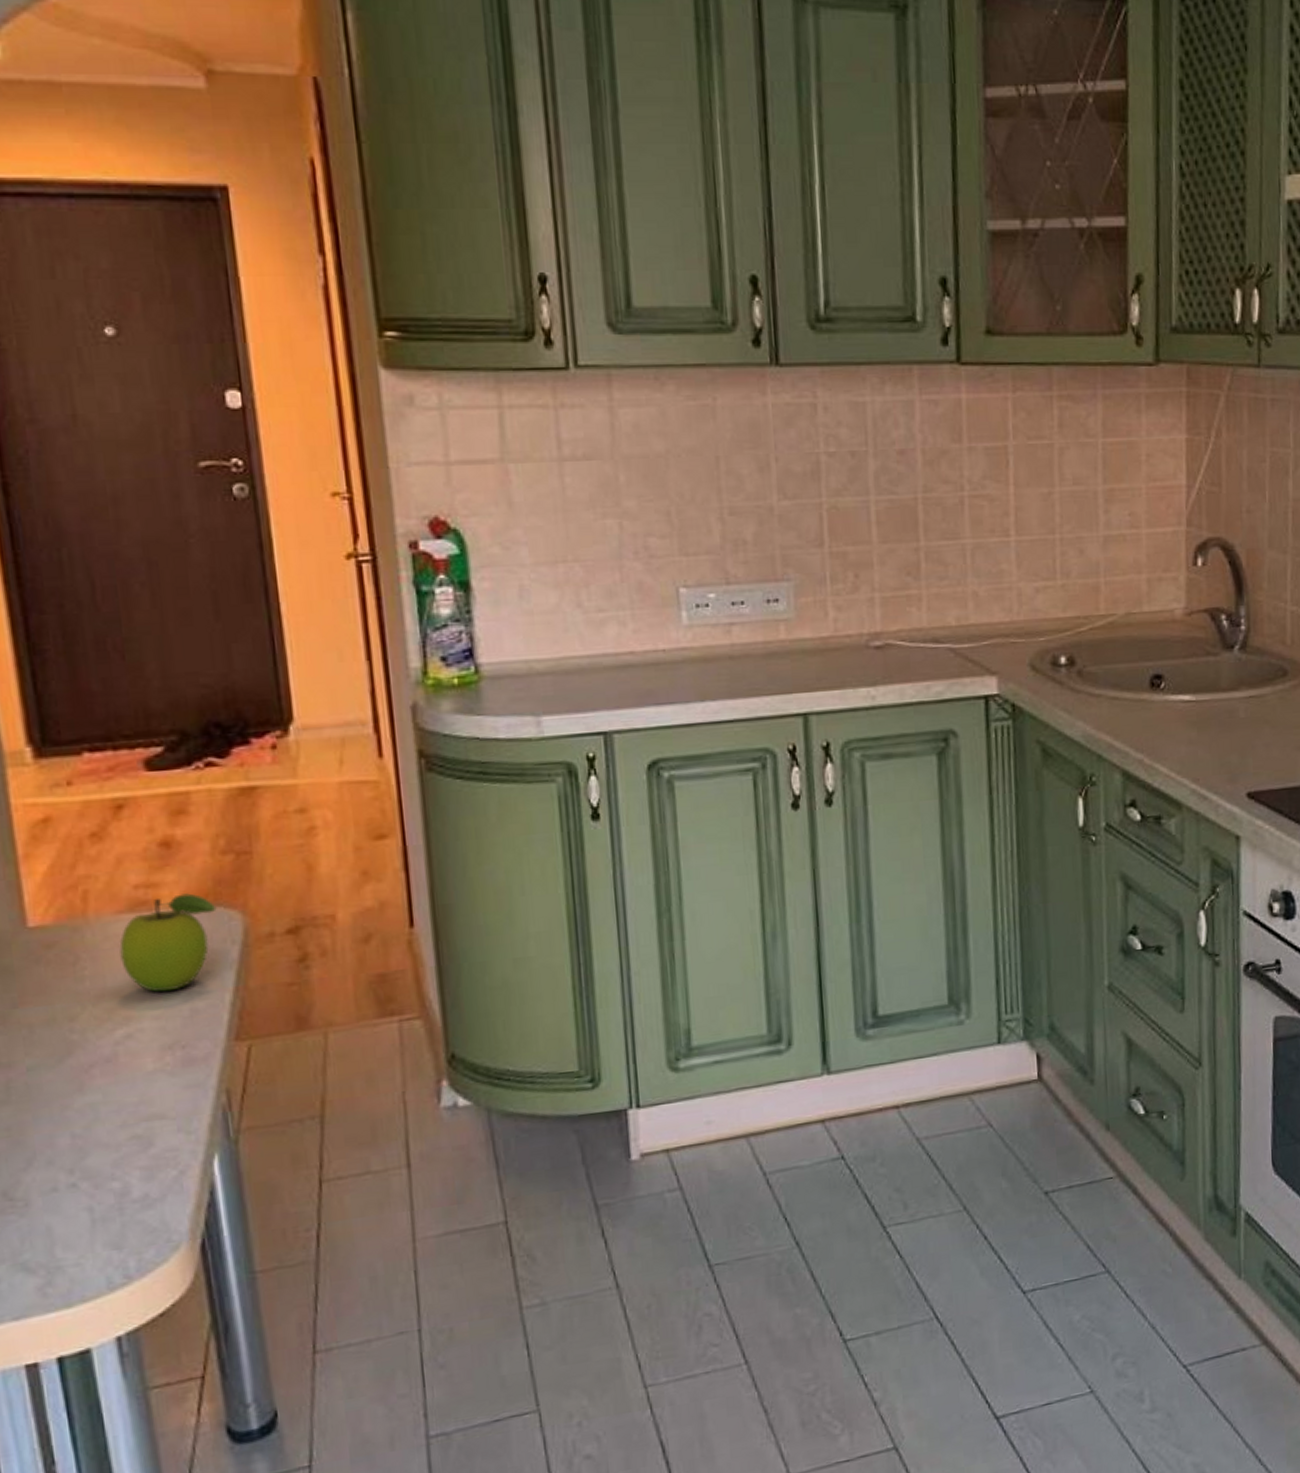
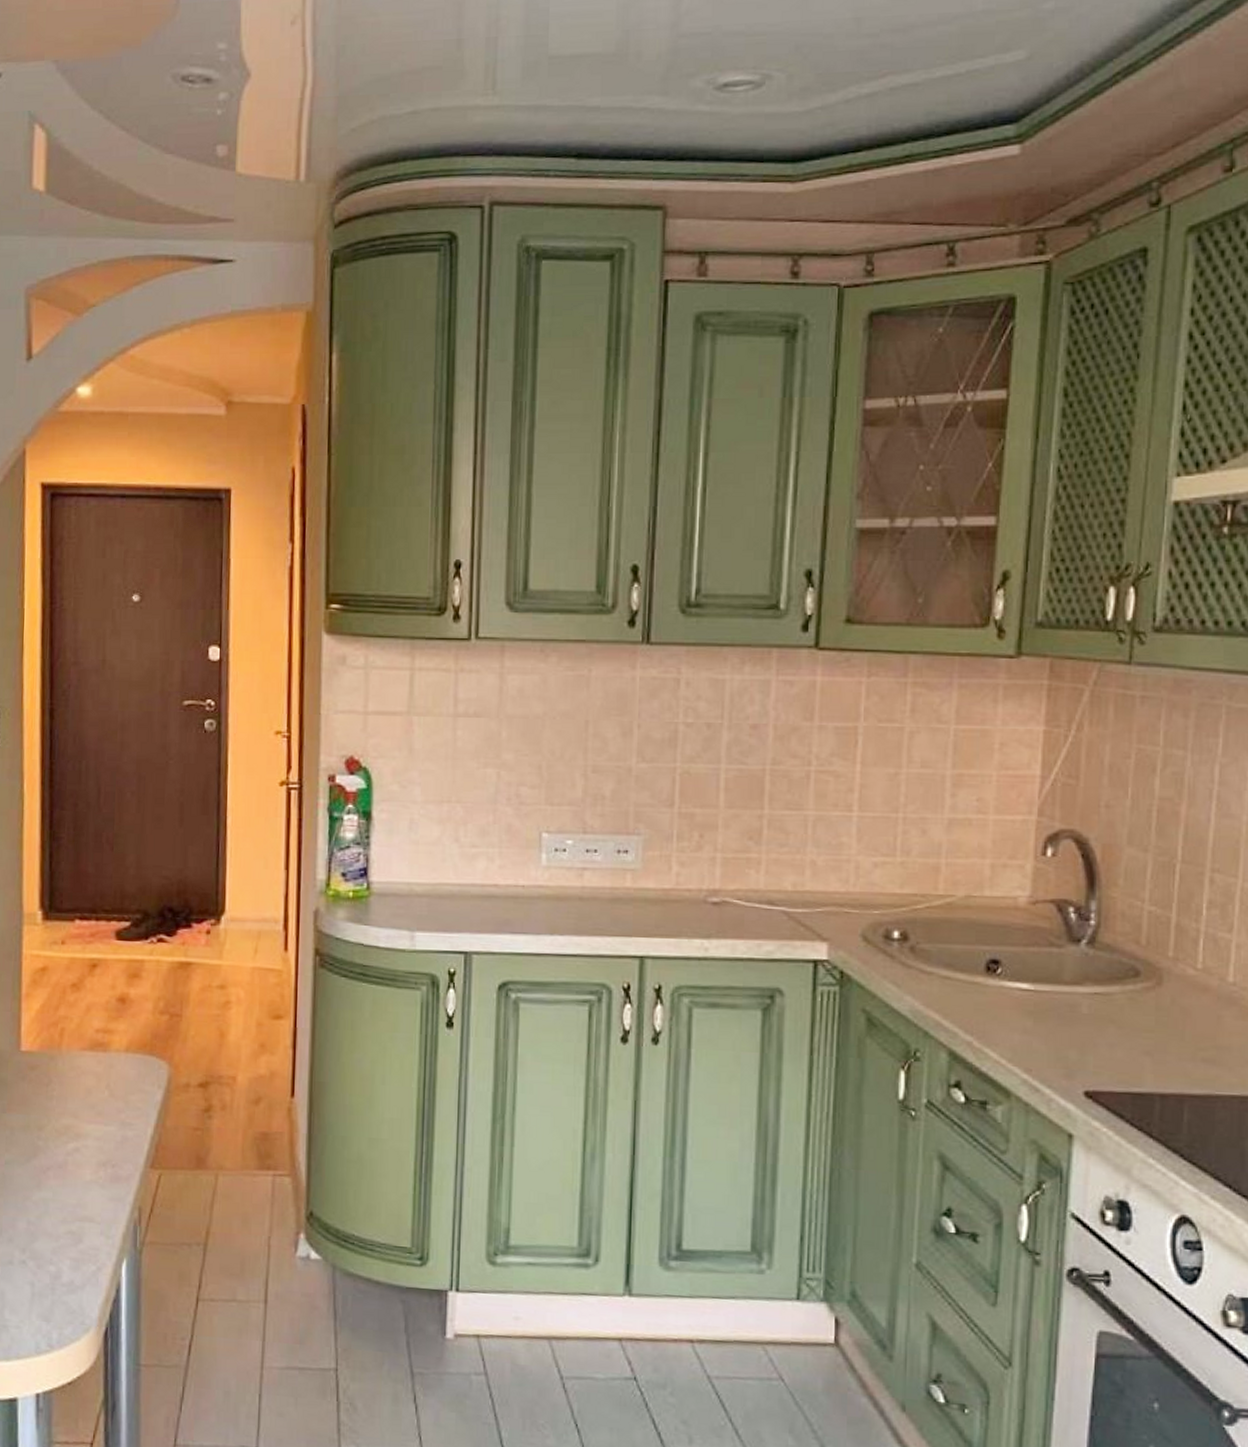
fruit: present [119,893,217,993] -> none [79,1041,151,1119]

